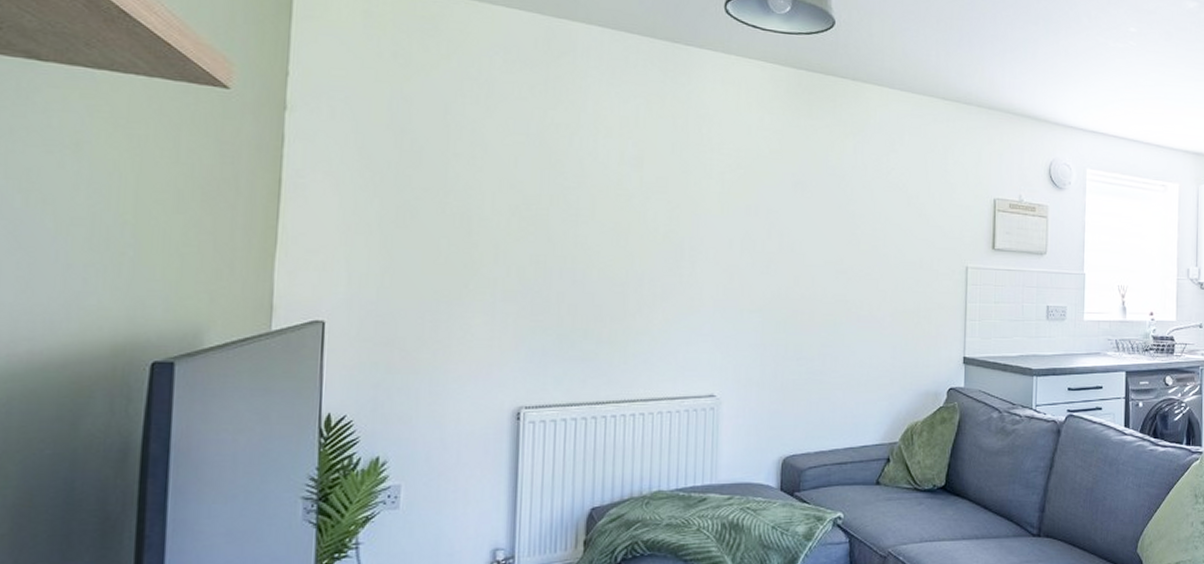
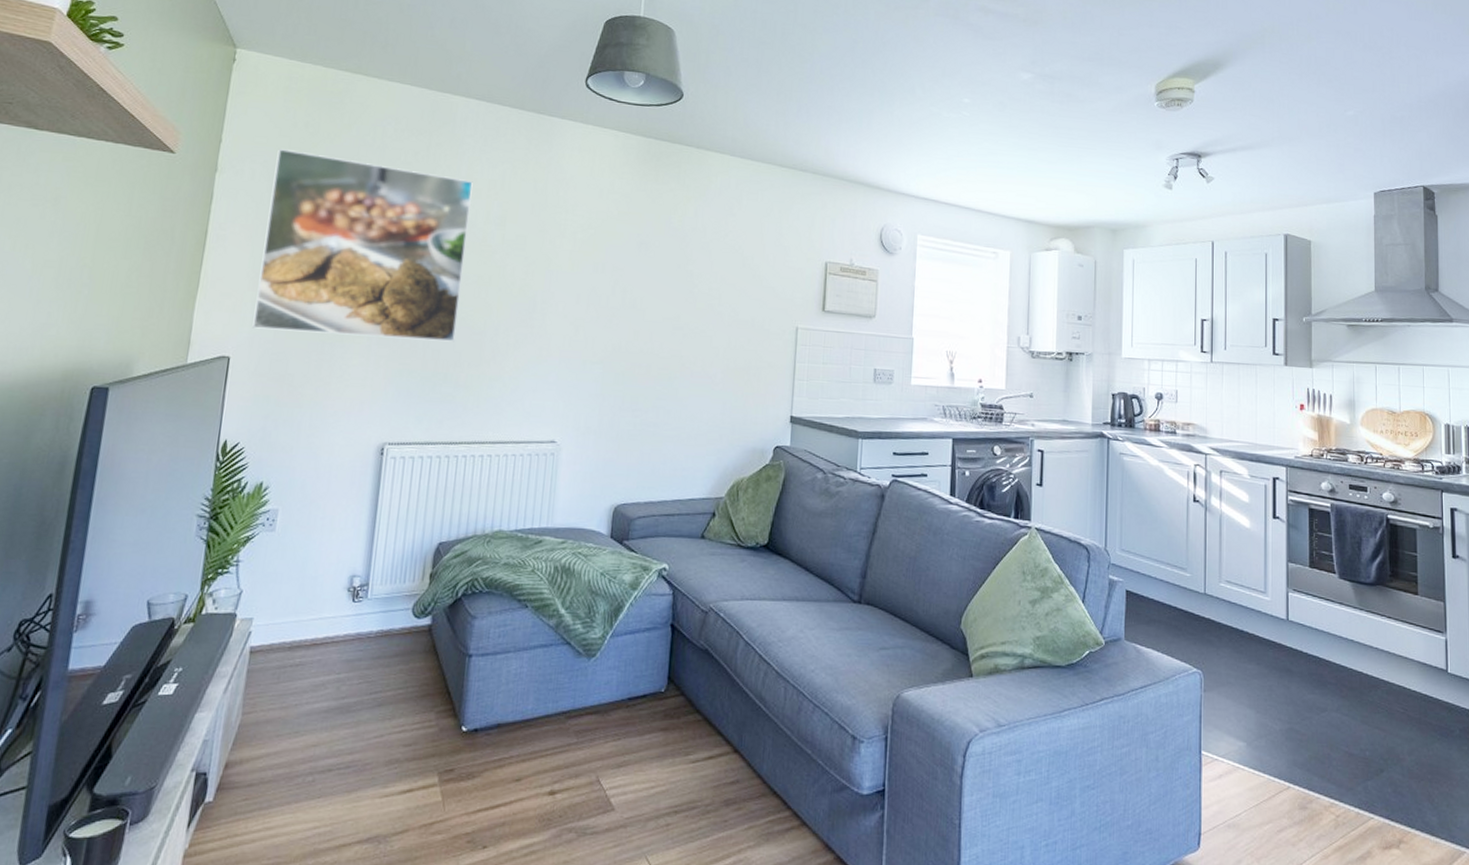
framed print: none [349,83,602,295] -> present [252,149,473,342]

